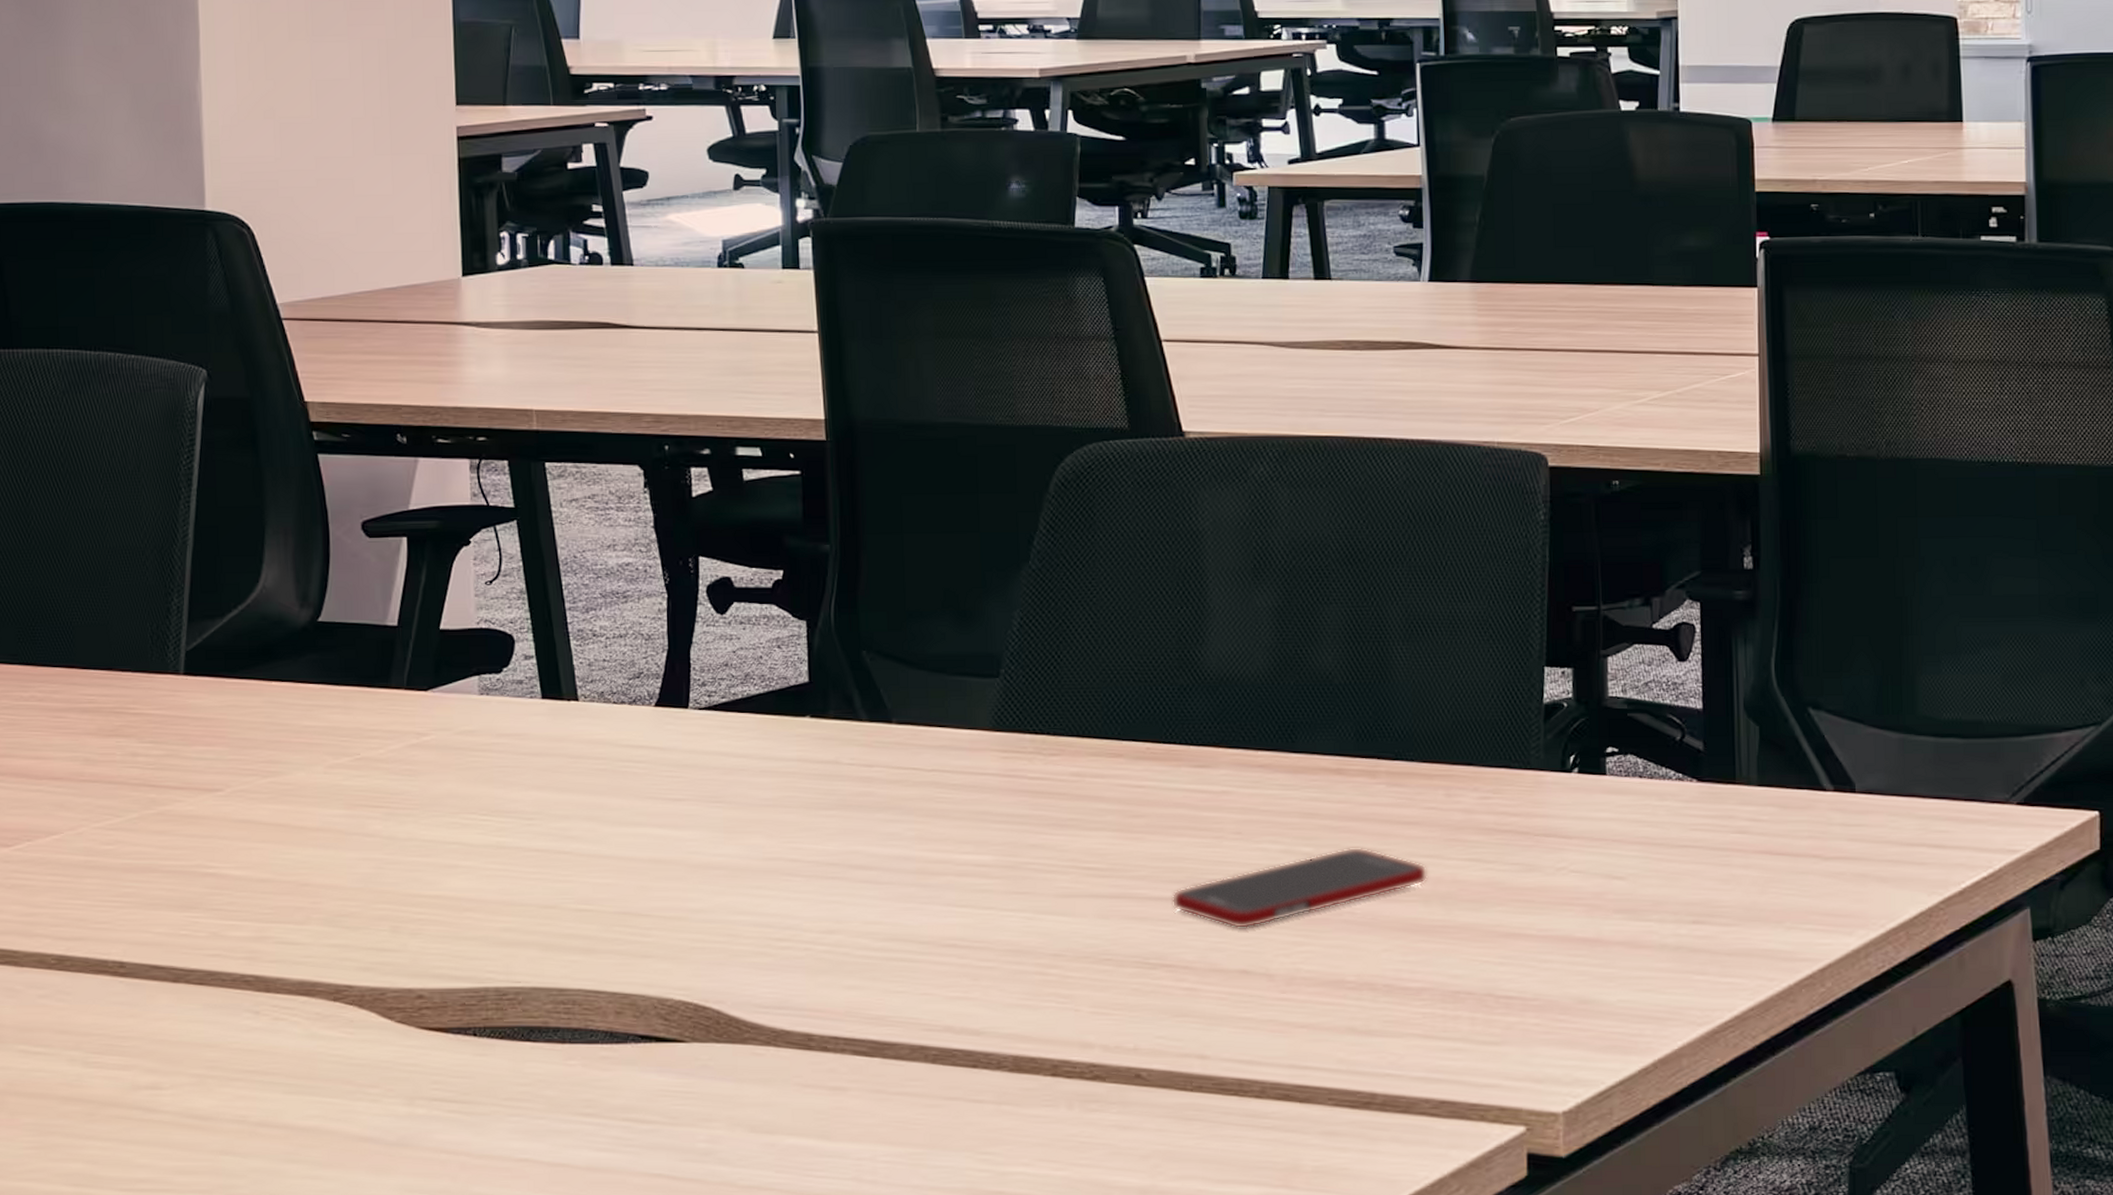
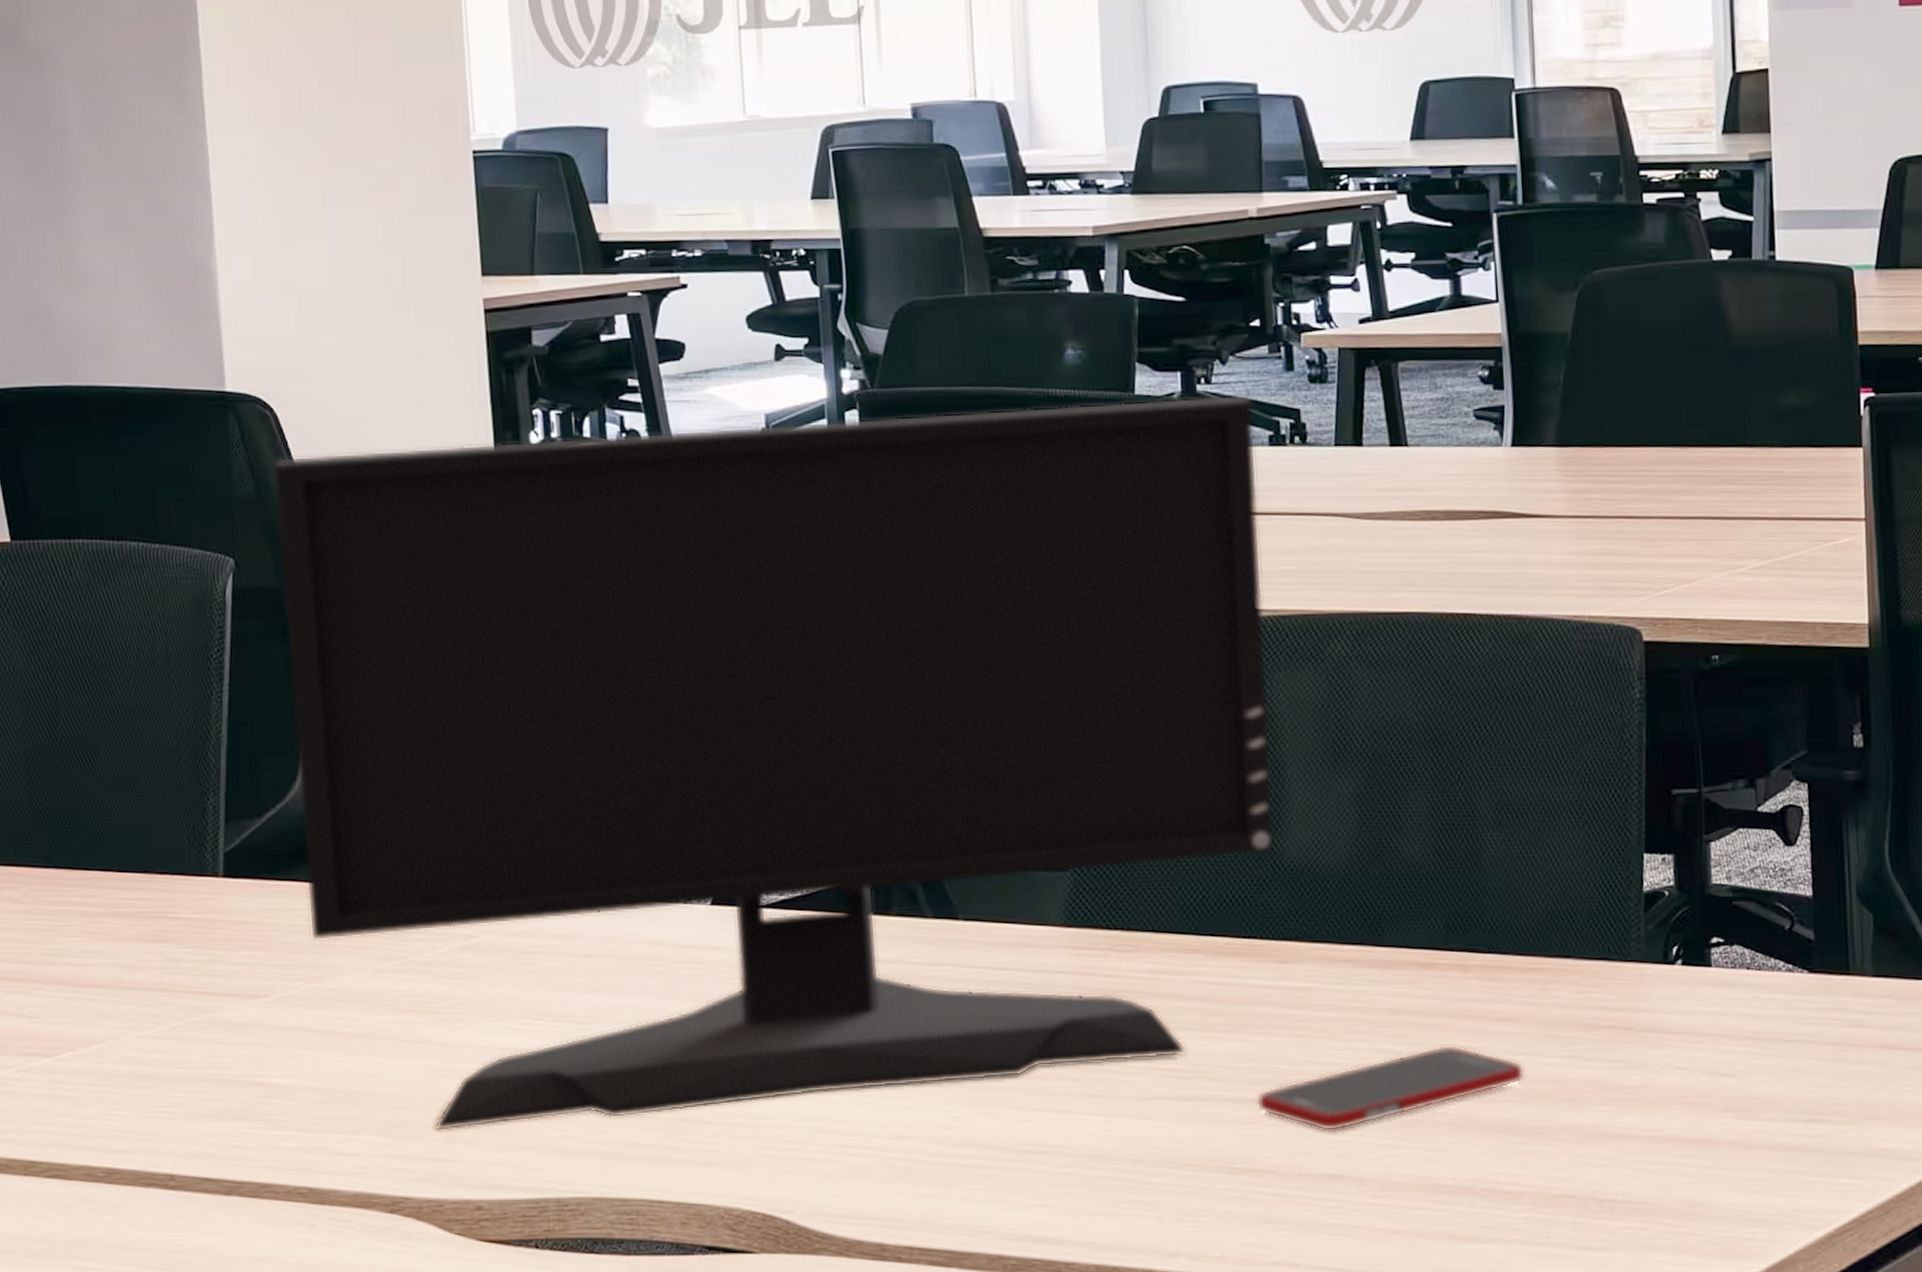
computer monitor: none [248,229,1196,922] -> present [273,394,1275,1131]

